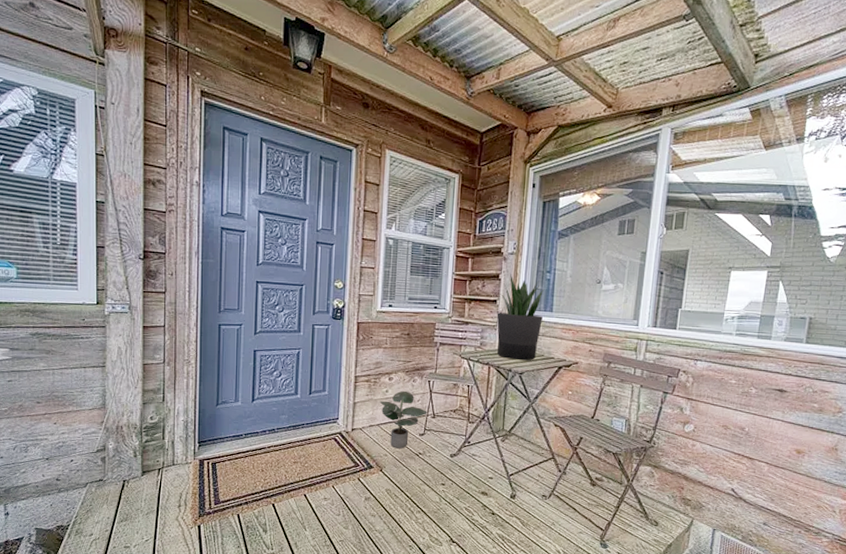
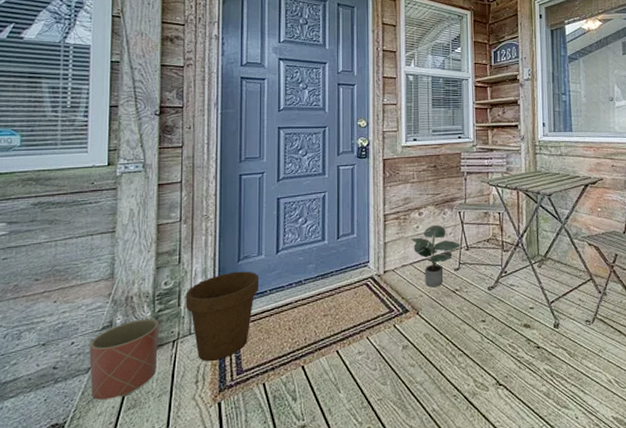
planter: none [87,446,147,511] -> present [89,318,160,400]
flowerpot: none [169,414,236,490] -> present [185,271,260,361]
planter: present [497,274,545,361] -> none [519,99,564,182]

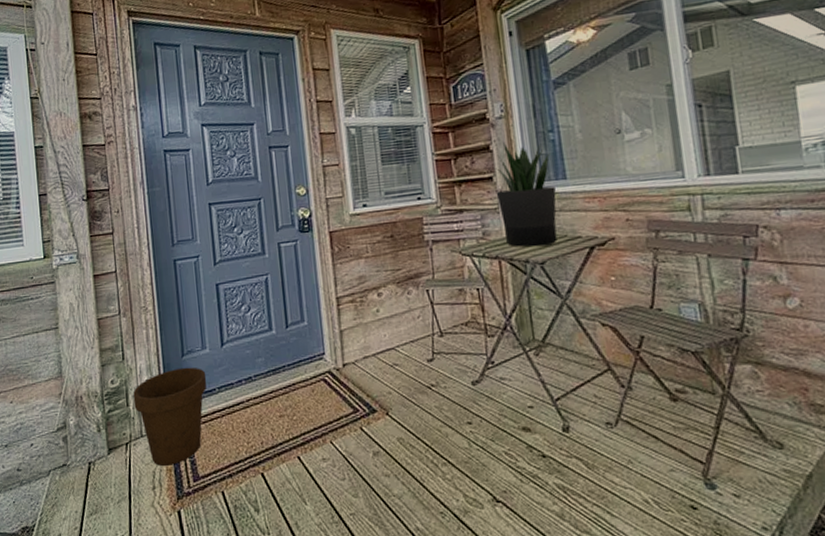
planter: present [89,318,160,400] -> none [47,419,113,504]
potted plant: present [411,224,461,287] -> none [371,306,433,383]
planter: none [519,99,564,182] -> present [496,142,558,248]

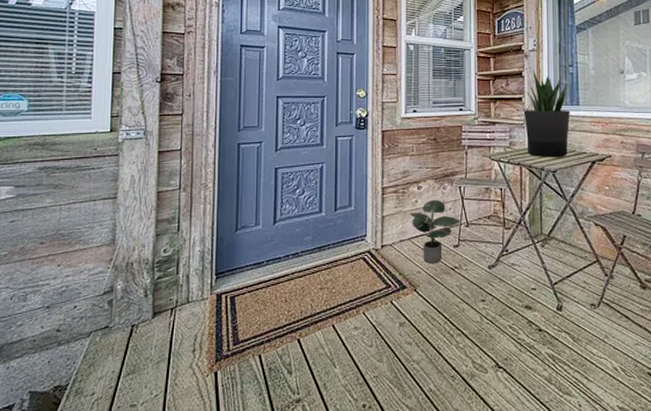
flowerpot: present [133,367,207,466] -> none [184,241,257,330]
potted plant: none [371,306,433,383] -> present [409,199,460,264]

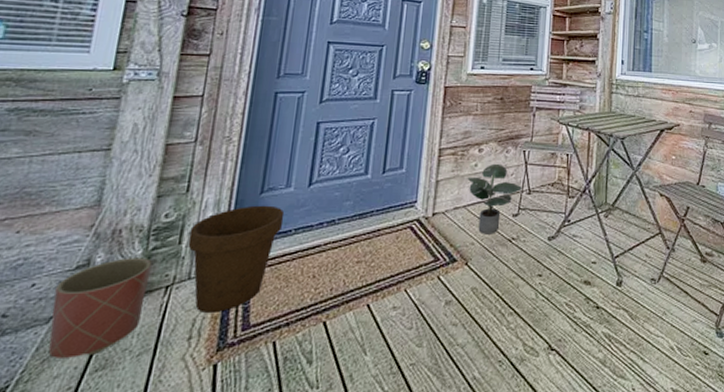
planter: none [91,285,159,364] -> present [48,257,153,358]
flowerpot: none [184,241,257,330] -> present [188,205,285,313]
planter: present [523,71,570,158] -> none [596,34,643,125]

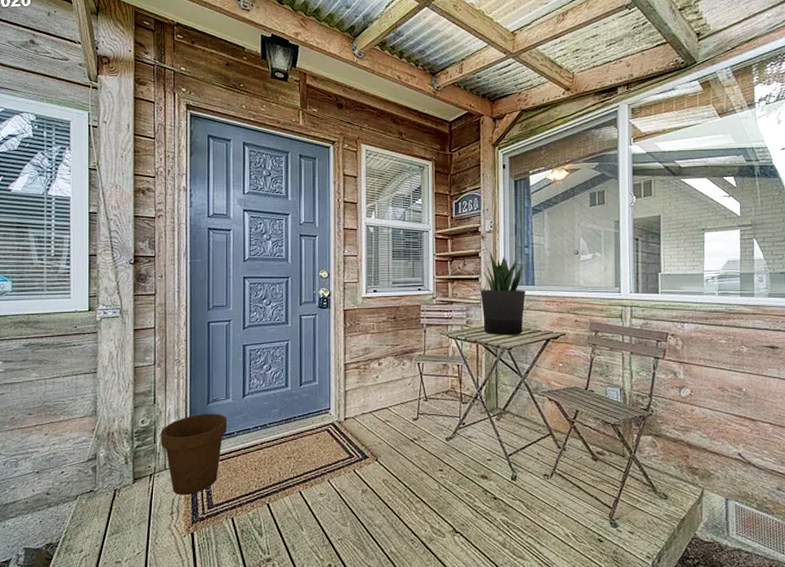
planter: present [48,257,153,358] -> none [77,453,138,524]
potted plant: present [467,163,522,234] -> none [370,375,419,436]
planter: none [596,34,643,125] -> present [480,251,526,336]

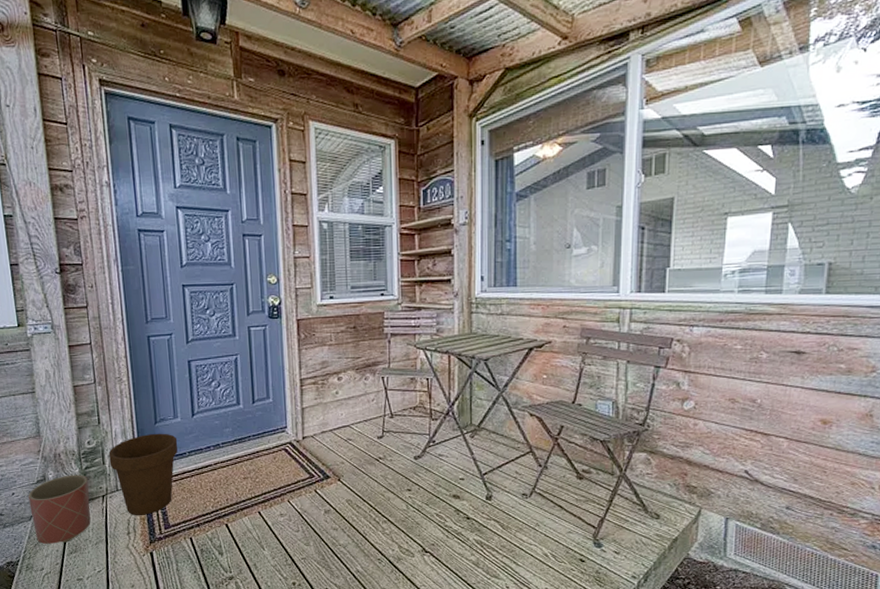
planter: none [77,453,138,524] -> present [28,474,91,544]
planter: present [480,251,526,336] -> none [452,248,506,345]

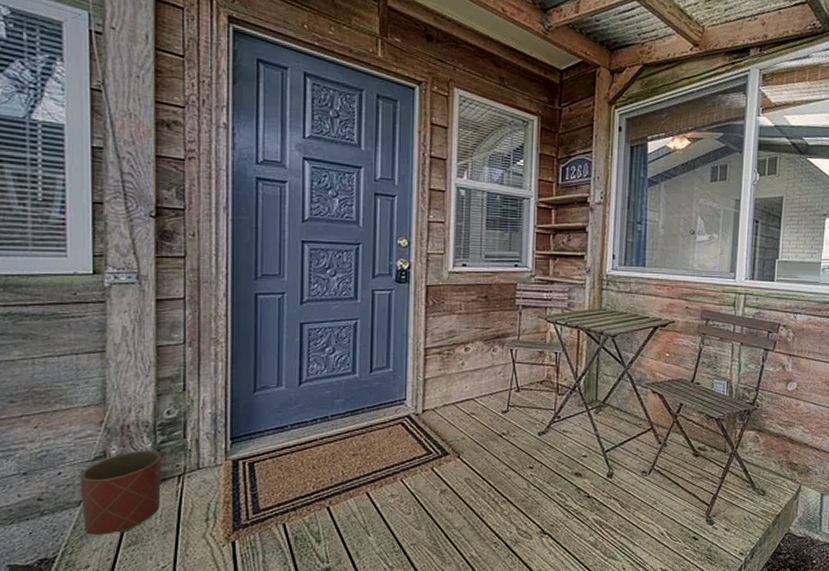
flowerpot: present [108,433,178,515] -> none [192,403,279,498]

